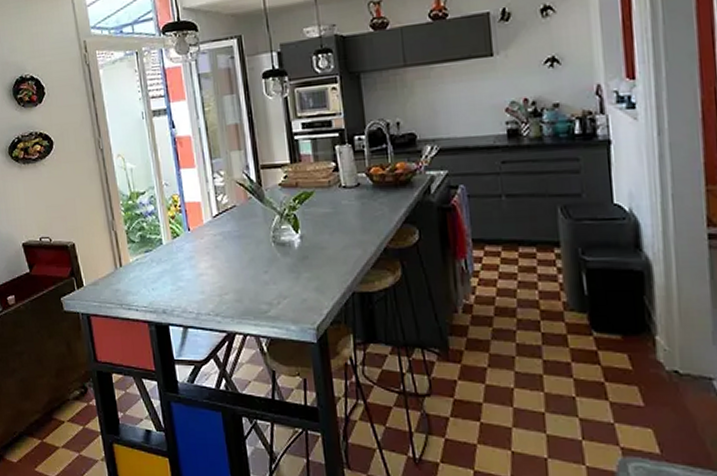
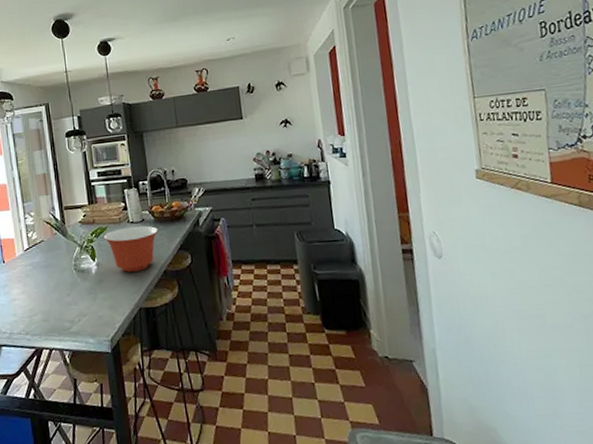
mixing bowl: none [308,191,377,248] -> present [103,225,158,272]

